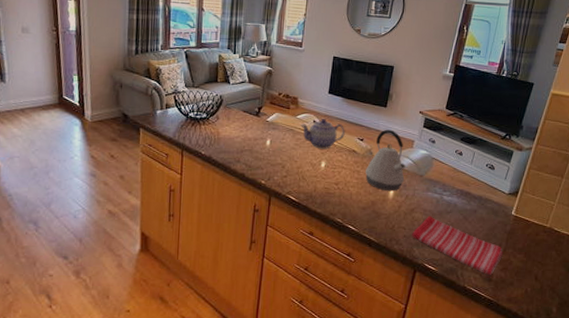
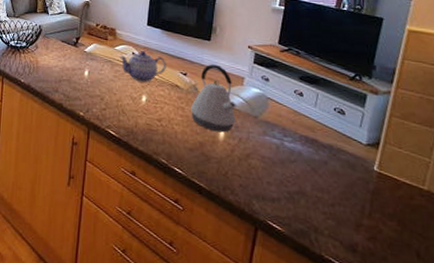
dish towel: present [412,216,504,276] -> none [249,164,369,245]

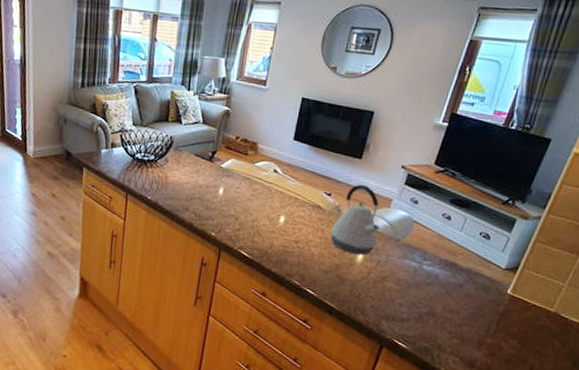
teapot: present [119,51,166,83] -> none [259,168,310,203]

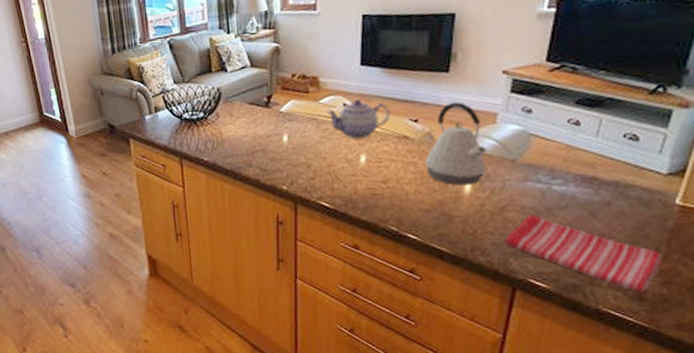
teapot: none [259,168,310,203] -> present [326,99,390,139]
dish towel: none [381,286,493,361] -> present [505,214,664,293]

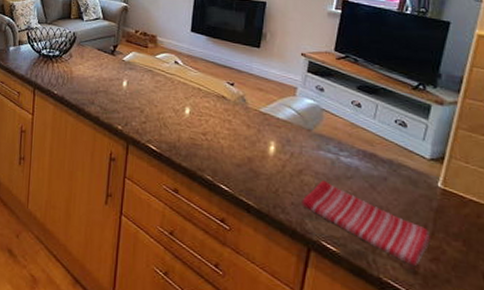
teapot: present [326,99,390,139] -> none [160,59,212,94]
kettle: present [426,101,488,186] -> none [239,73,289,147]

